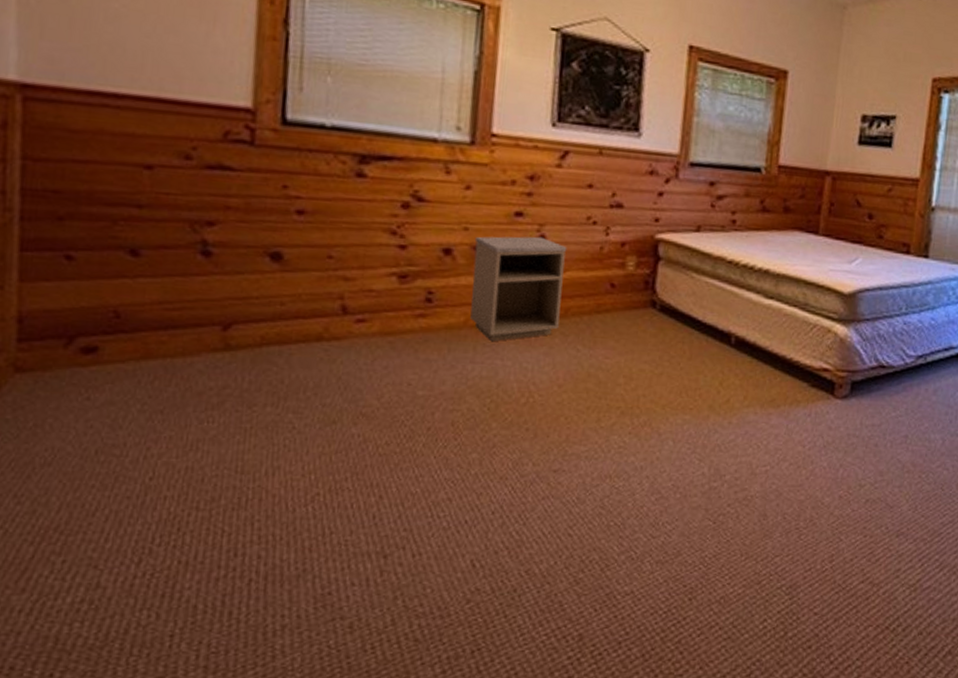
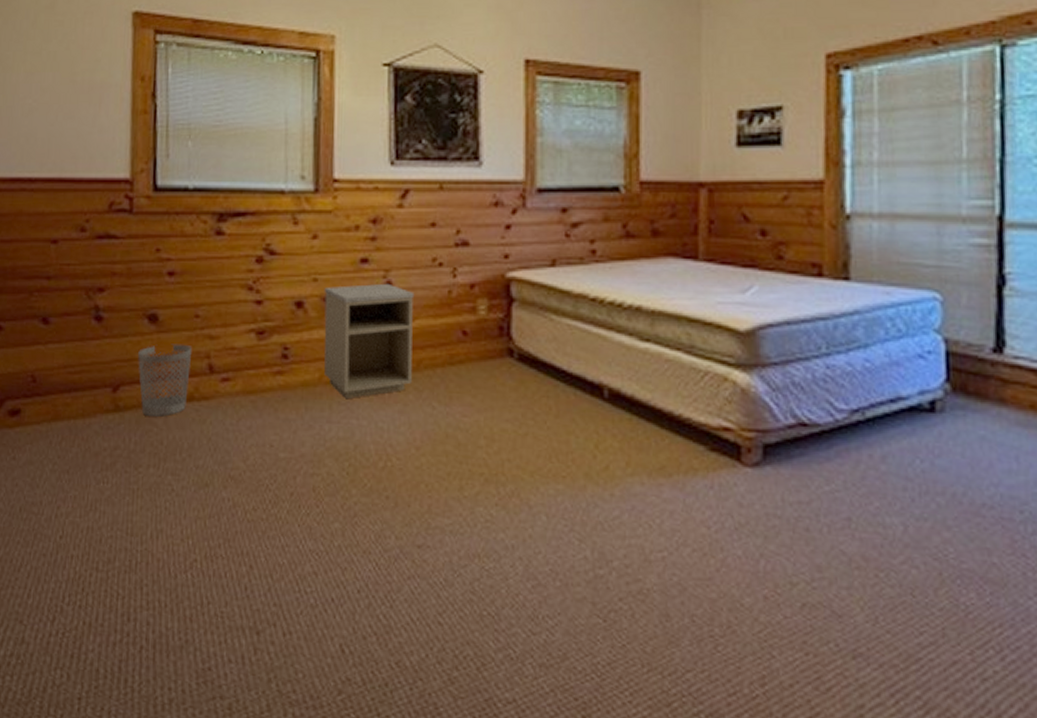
wastebasket: none [256,283,322,356] -> present [138,343,191,417]

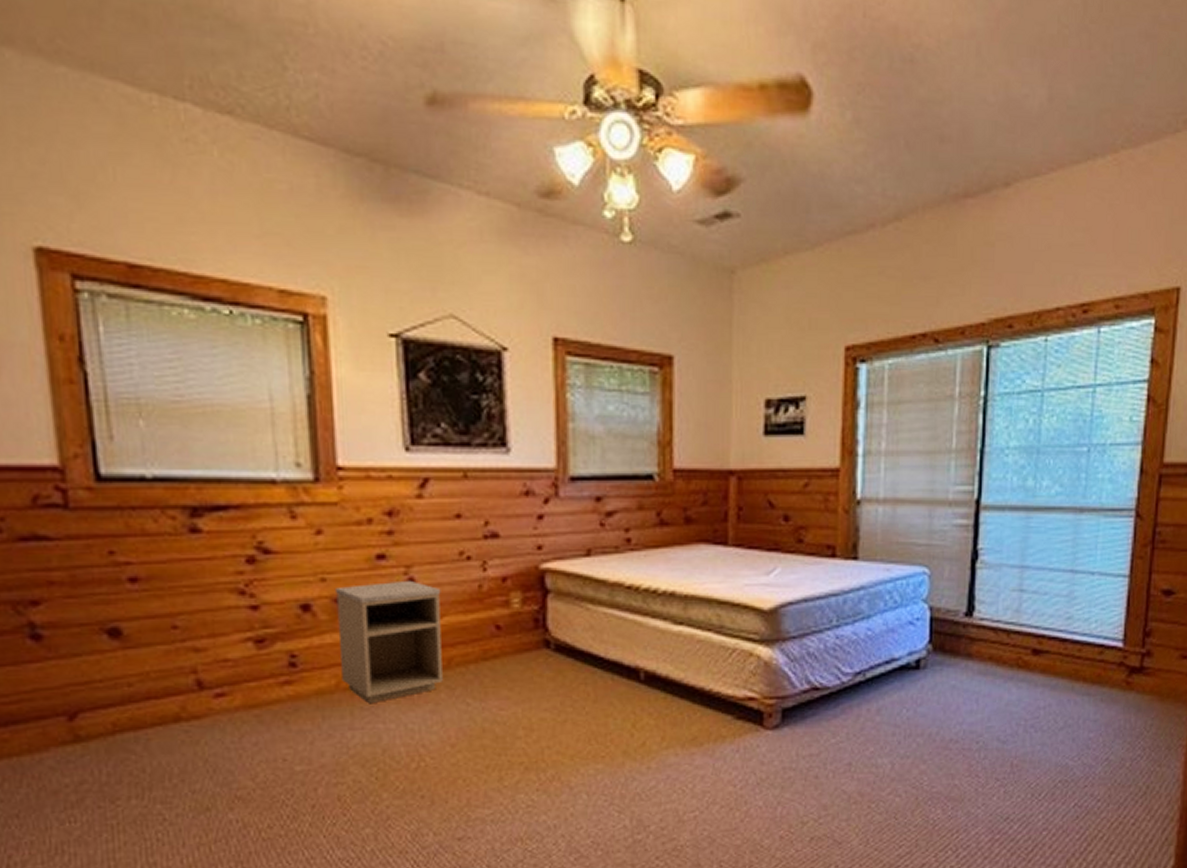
wastebasket: present [138,343,191,417] -> none [99,659,173,743]

